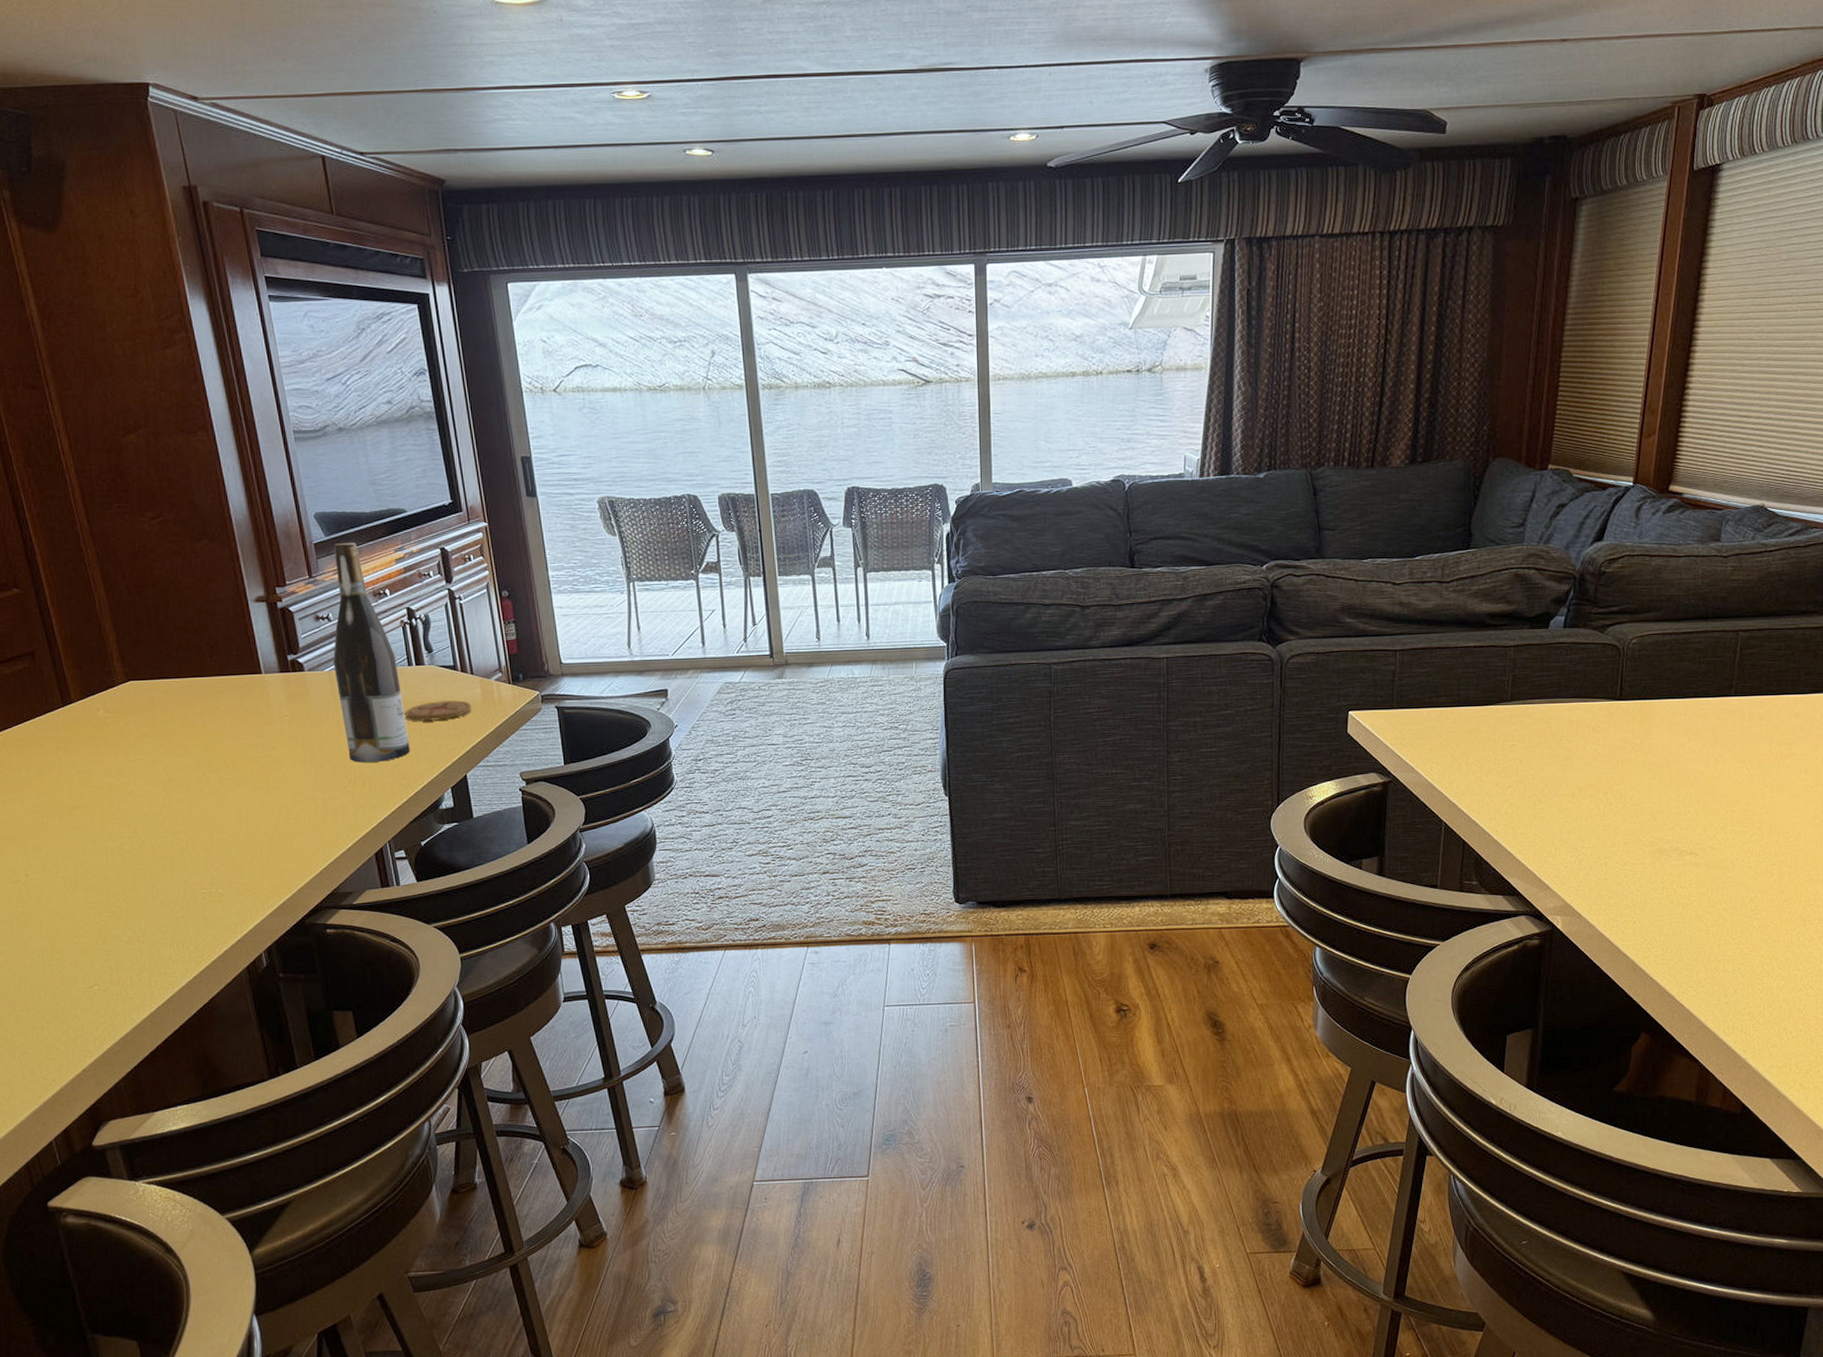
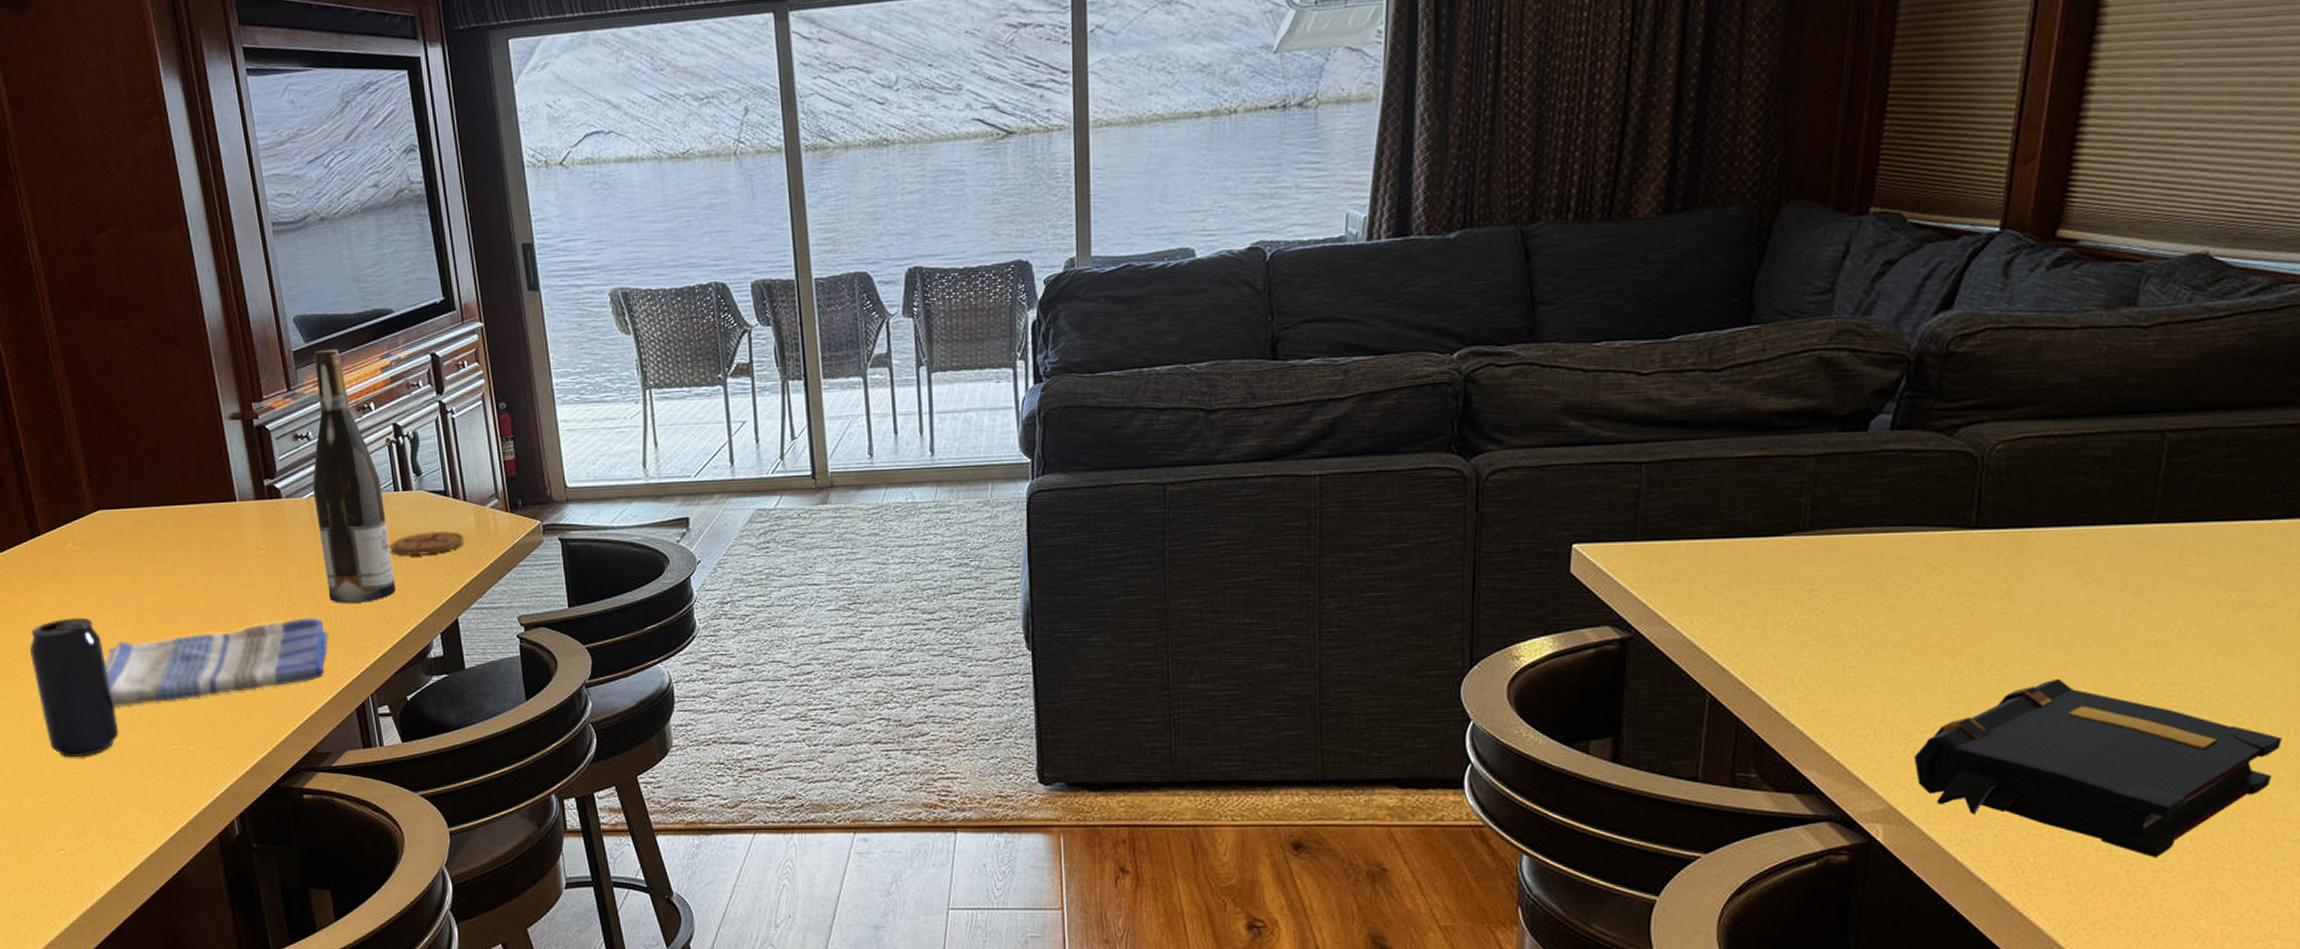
beverage can: none [62,777,151,903] -> present [29,617,119,758]
dish towel: none [136,775,349,856] -> present [104,618,329,707]
book: none [1581,807,1813,934] -> present [1914,678,2282,857]

